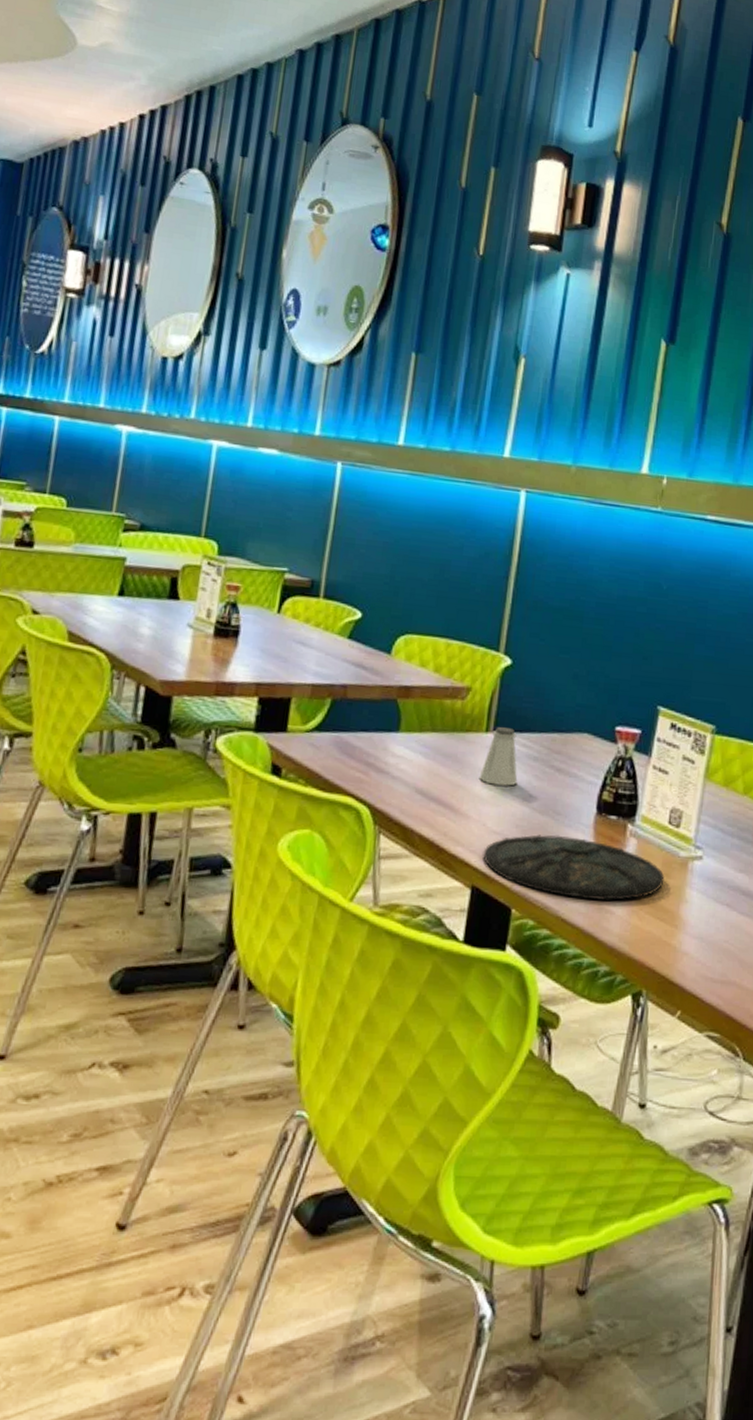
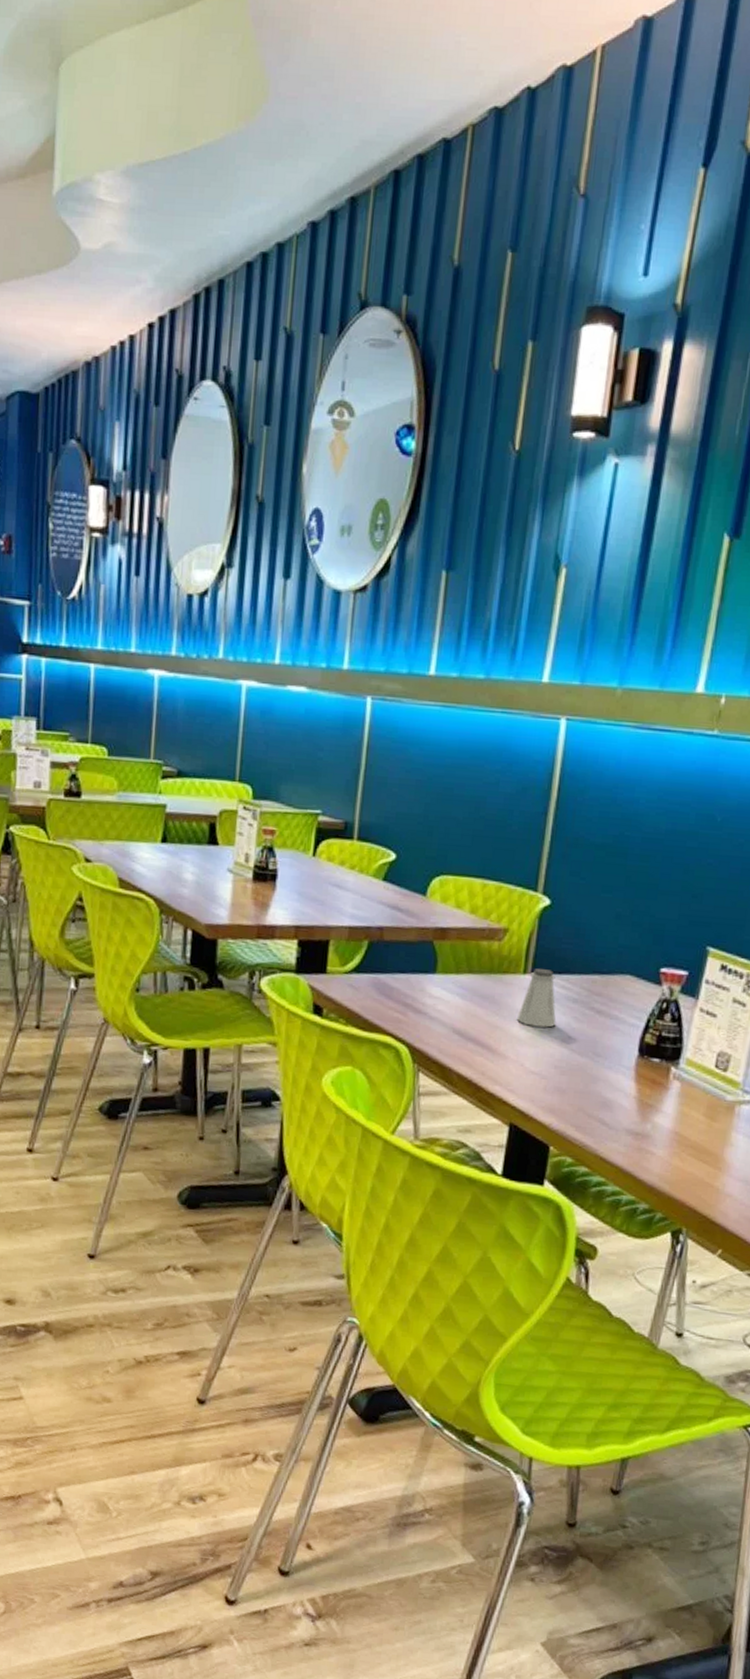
plate: present [483,834,665,901] -> none [521,1075,709,1142]

